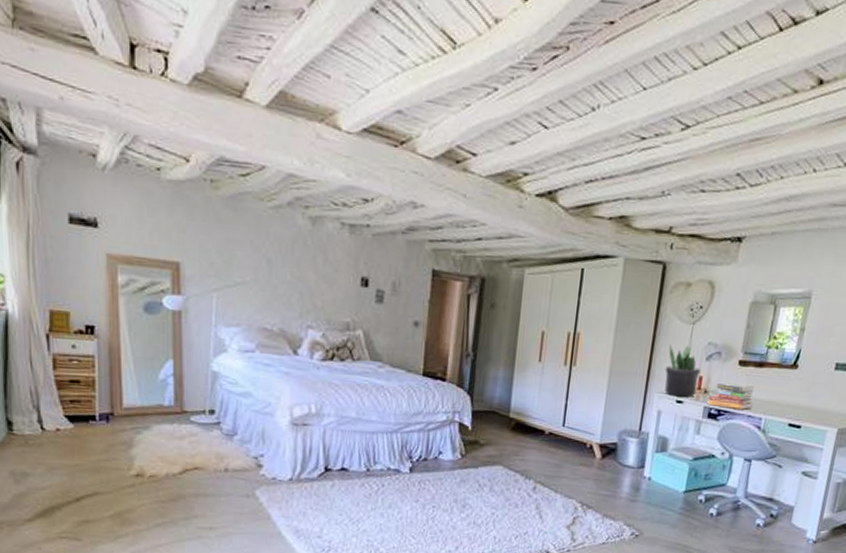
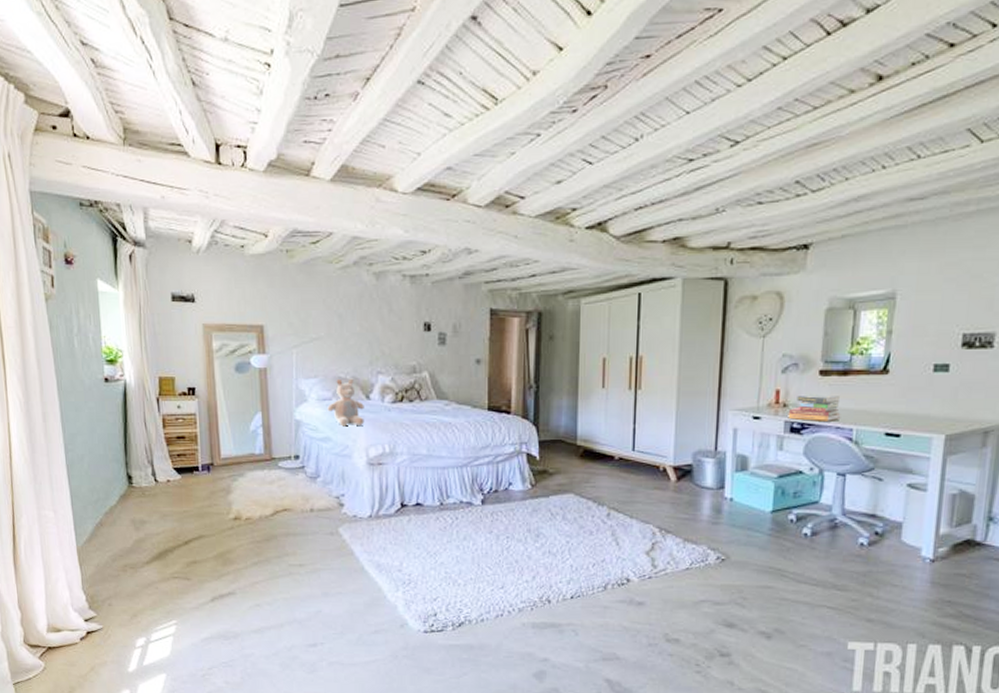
bear: none [249,330,291,382] -> present [327,378,365,427]
planter: present [664,344,701,397] -> none [737,359,777,412]

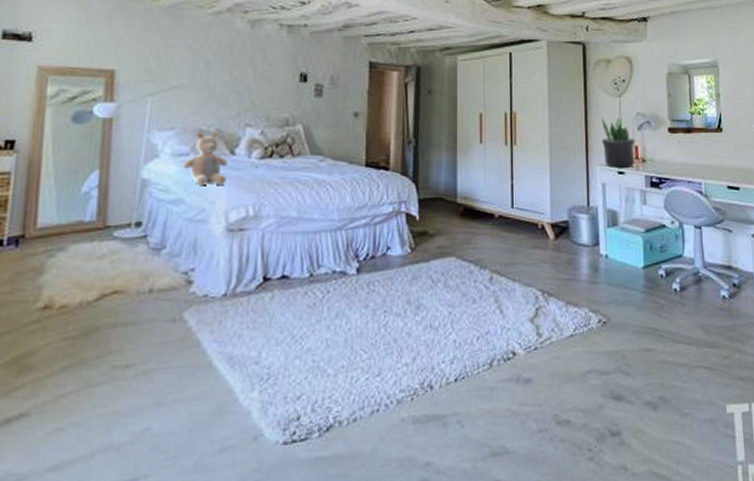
planter: none [737,359,777,412] -> present [601,117,635,168]
books: present [788,394,841,423] -> none [647,150,691,177]

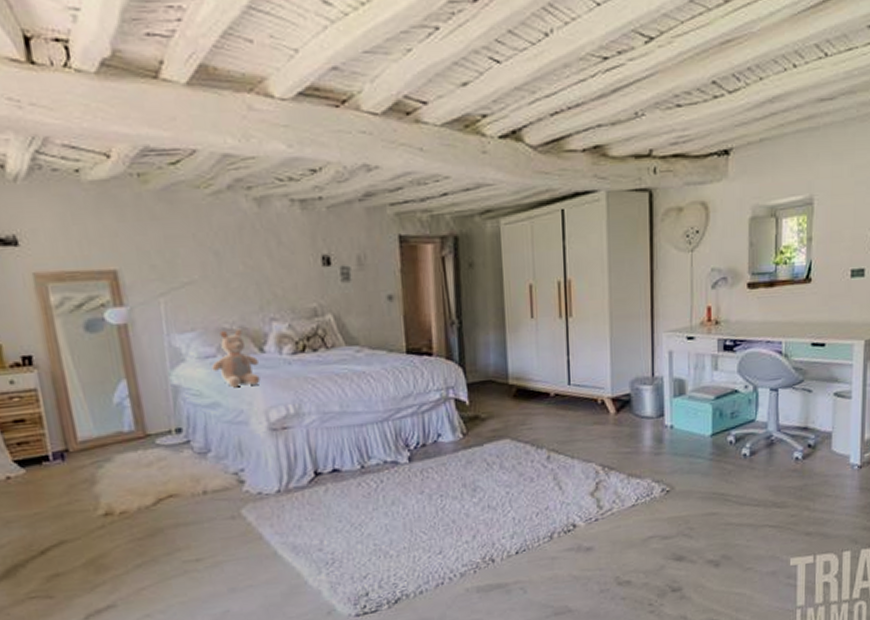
planter: present [601,117,635,168] -> none [669,275,708,333]

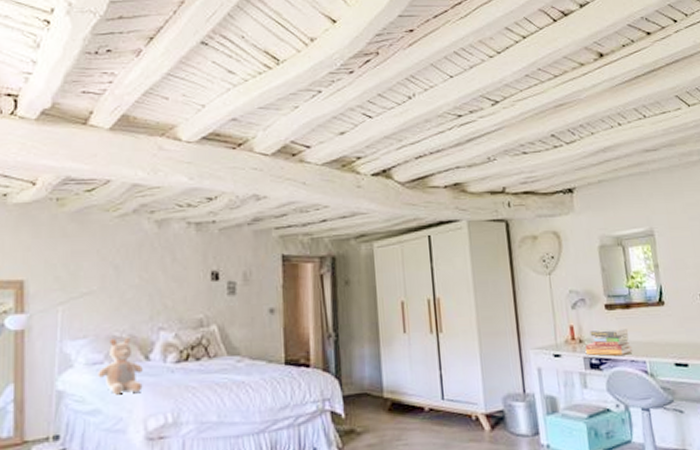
books: none [720,308,770,337] -> present [585,328,633,356]

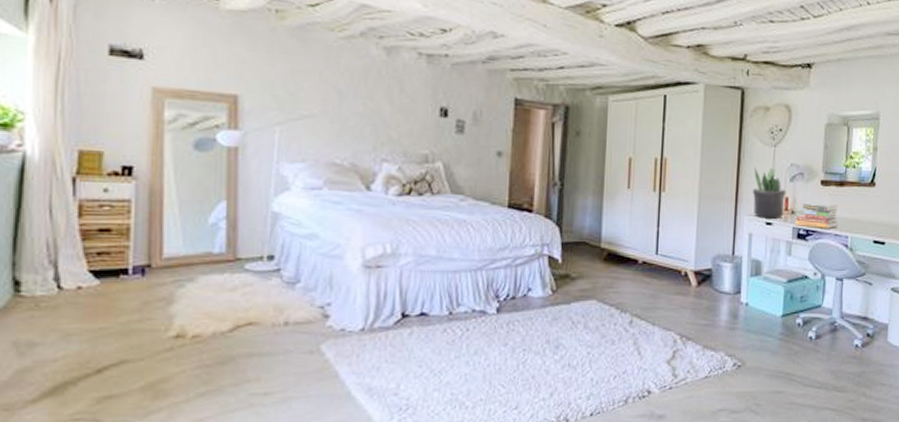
bear: present [98,336,143,395] -> none [316,165,363,222]
planter: none [532,296,572,351] -> present [752,166,786,219]

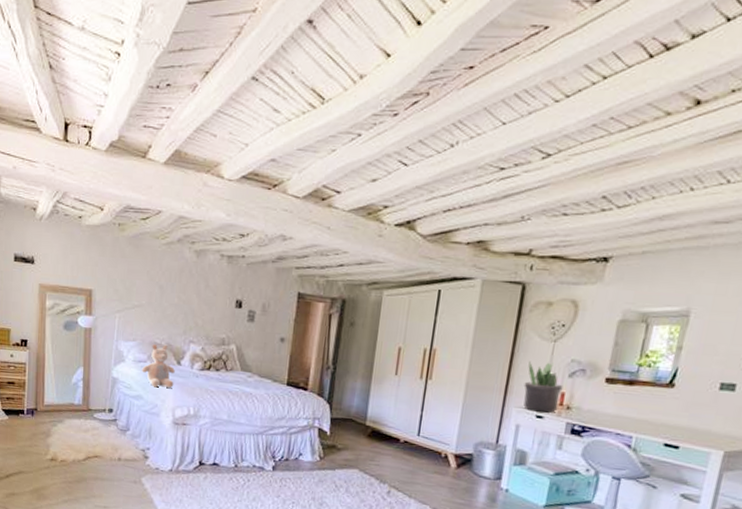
bear: none [316,165,363,222] -> present [142,344,175,388]
books: present [795,203,839,230] -> none [570,399,623,428]

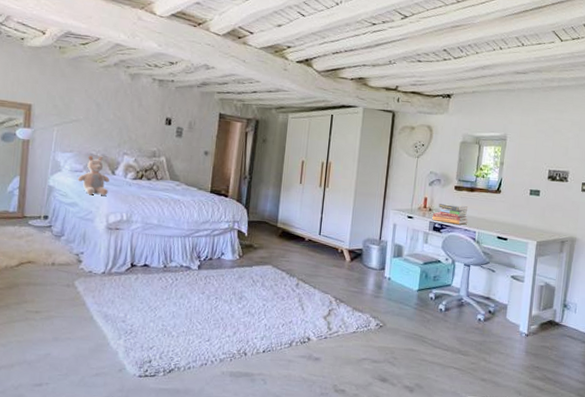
planter: present [523,360,563,413] -> none [397,172,426,214]
books: none [570,399,623,428] -> present [432,203,468,225]

